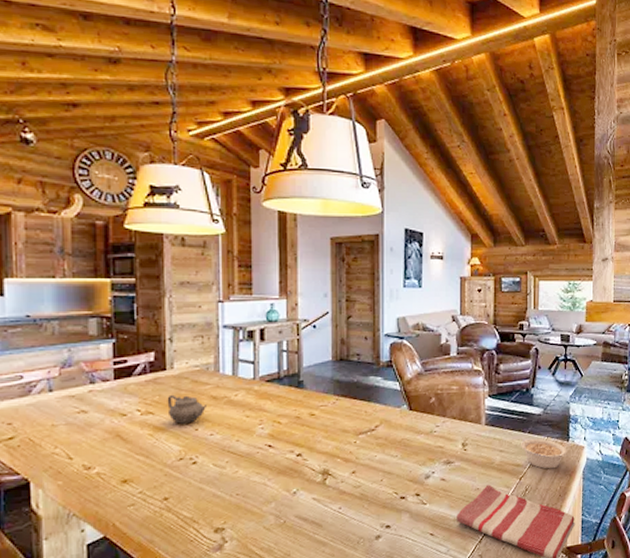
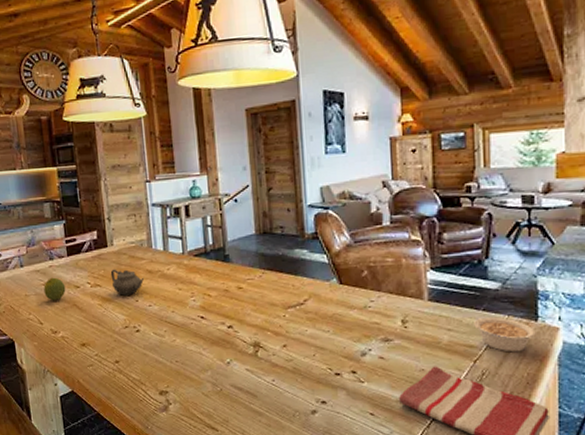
fruit: none [78,404,108,432] -> present [43,277,66,301]

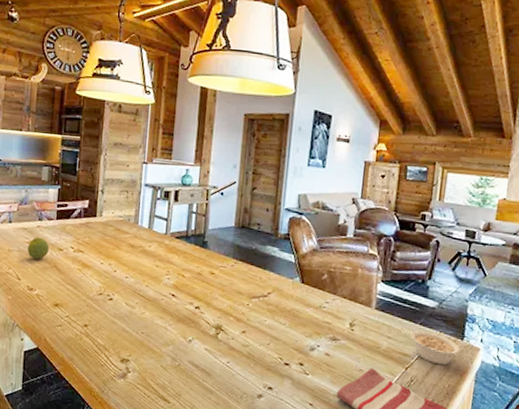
teapot: present [110,269,145,296] -> none [94,238,126,265]

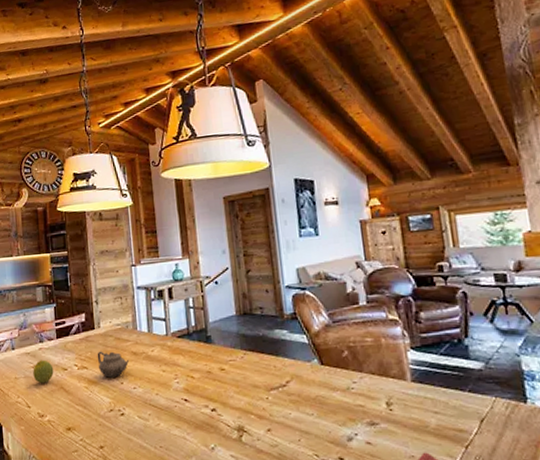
teapot: none [94,238,126,265] -> present [97,351,130,378]
legume: present [410,330,463,365] -> none [461,398,531,437]

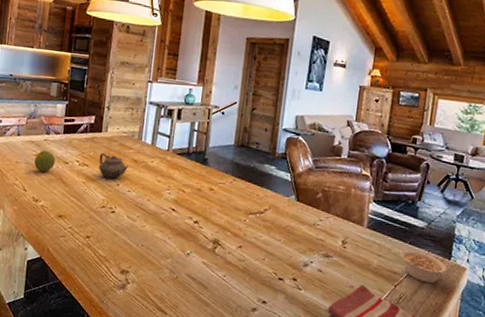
legume: none [461,398,531,437] -> present [400,249,450,284]

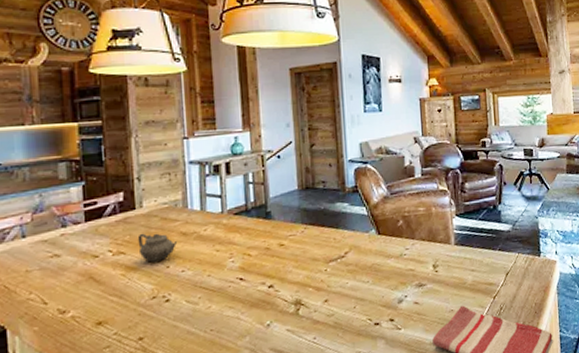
fruit: present [34,150,56,172] -> none [51,247,81,276]
legume: present [400,249,450,284] -> none [492,255,542,286]

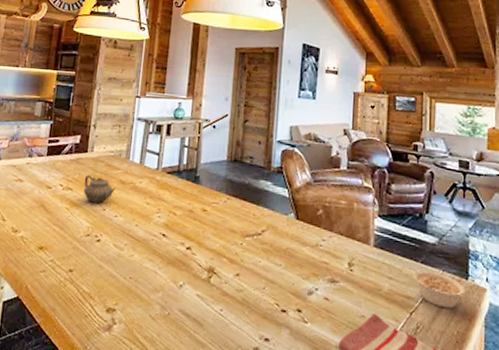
legume: none [492,255,542,286] -> present [412,269,469,309]

